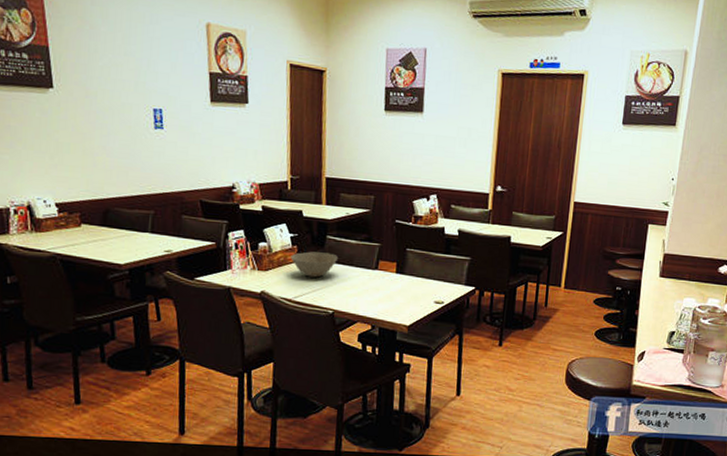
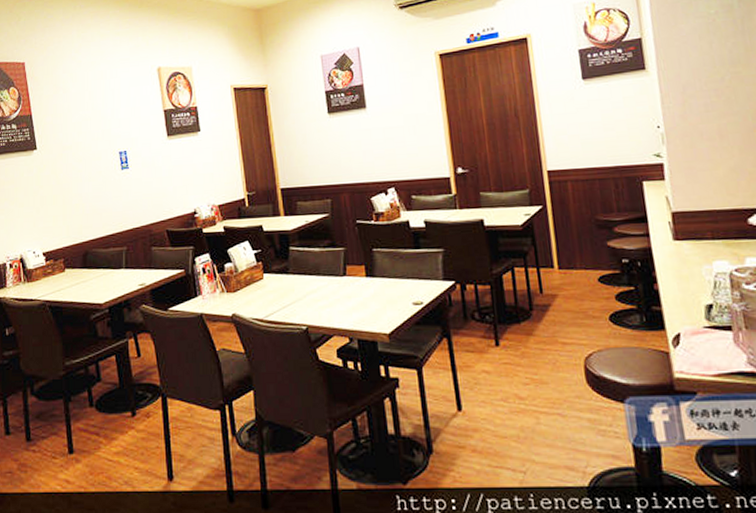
bowl: present [290,251,339,278] -> none [257,265,304,293]

